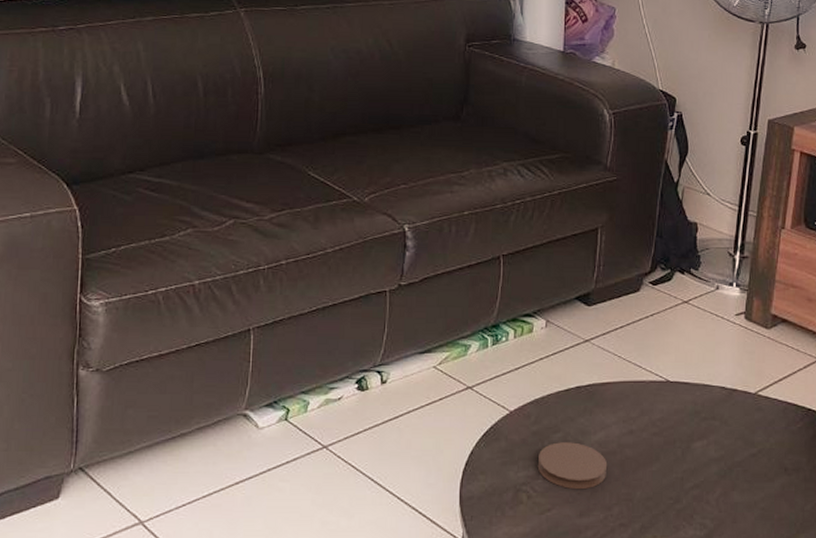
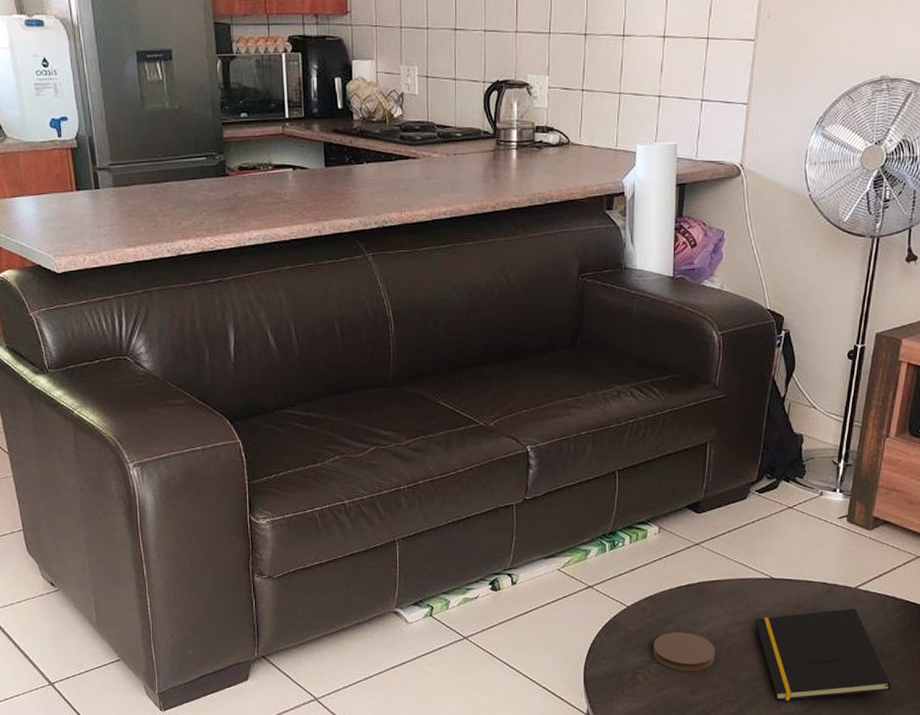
notepad: none [649,416,797,524] -> present [755,608,892,701]

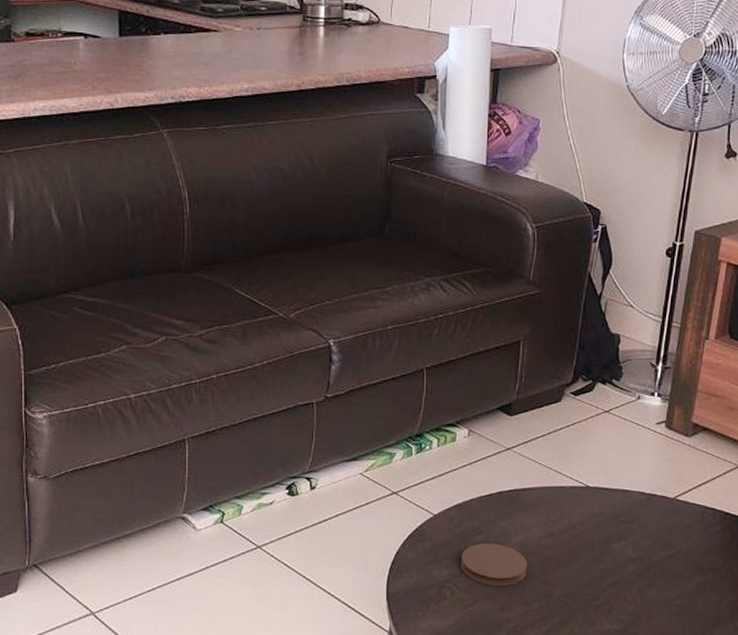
notepad: present [755,608,892,701] -> none [569,520,712,619]

